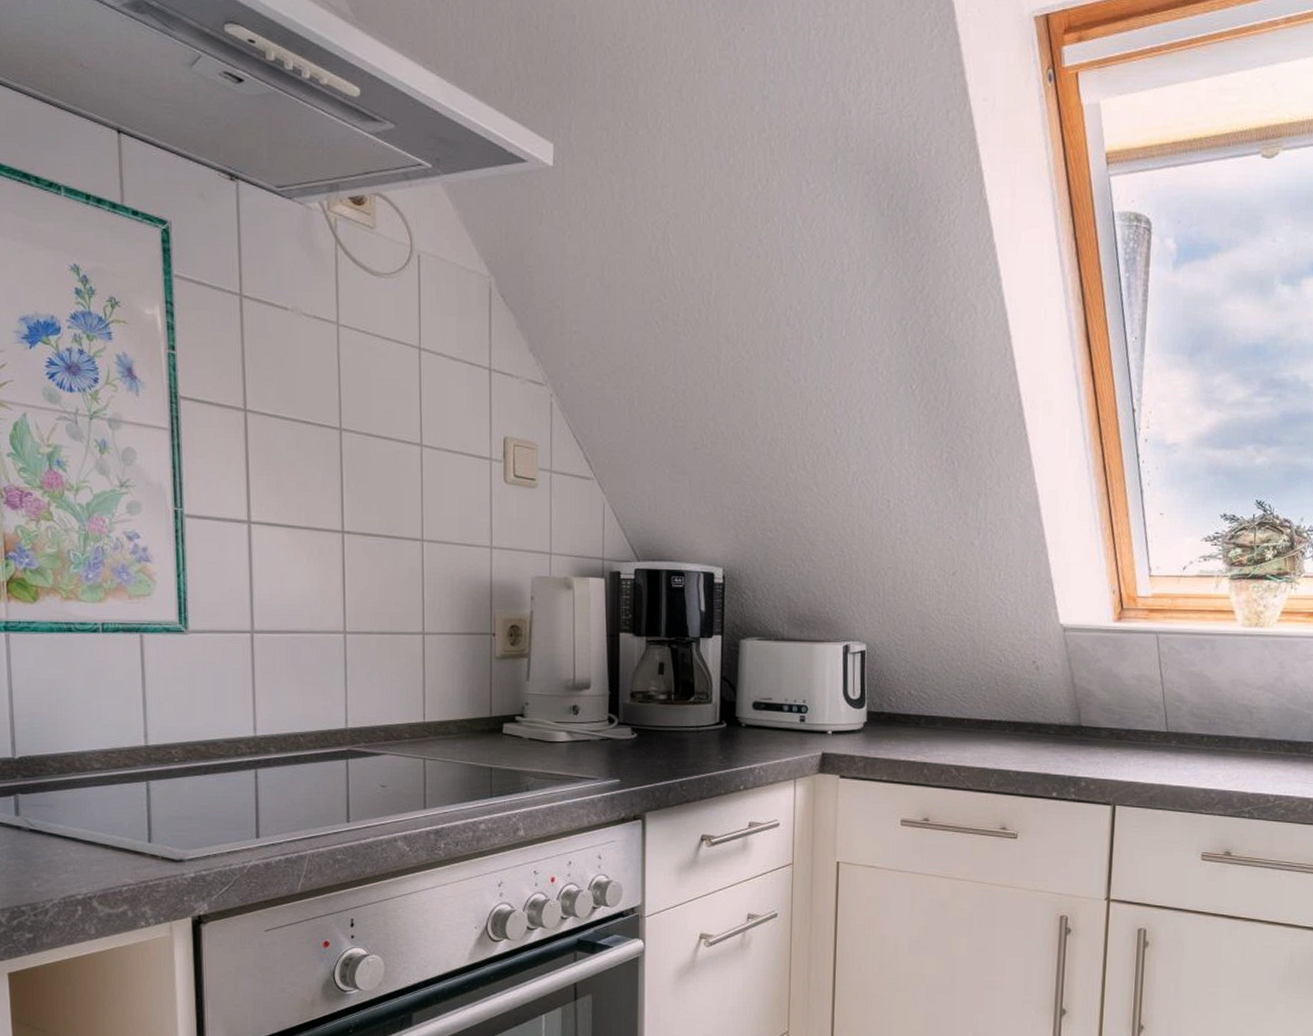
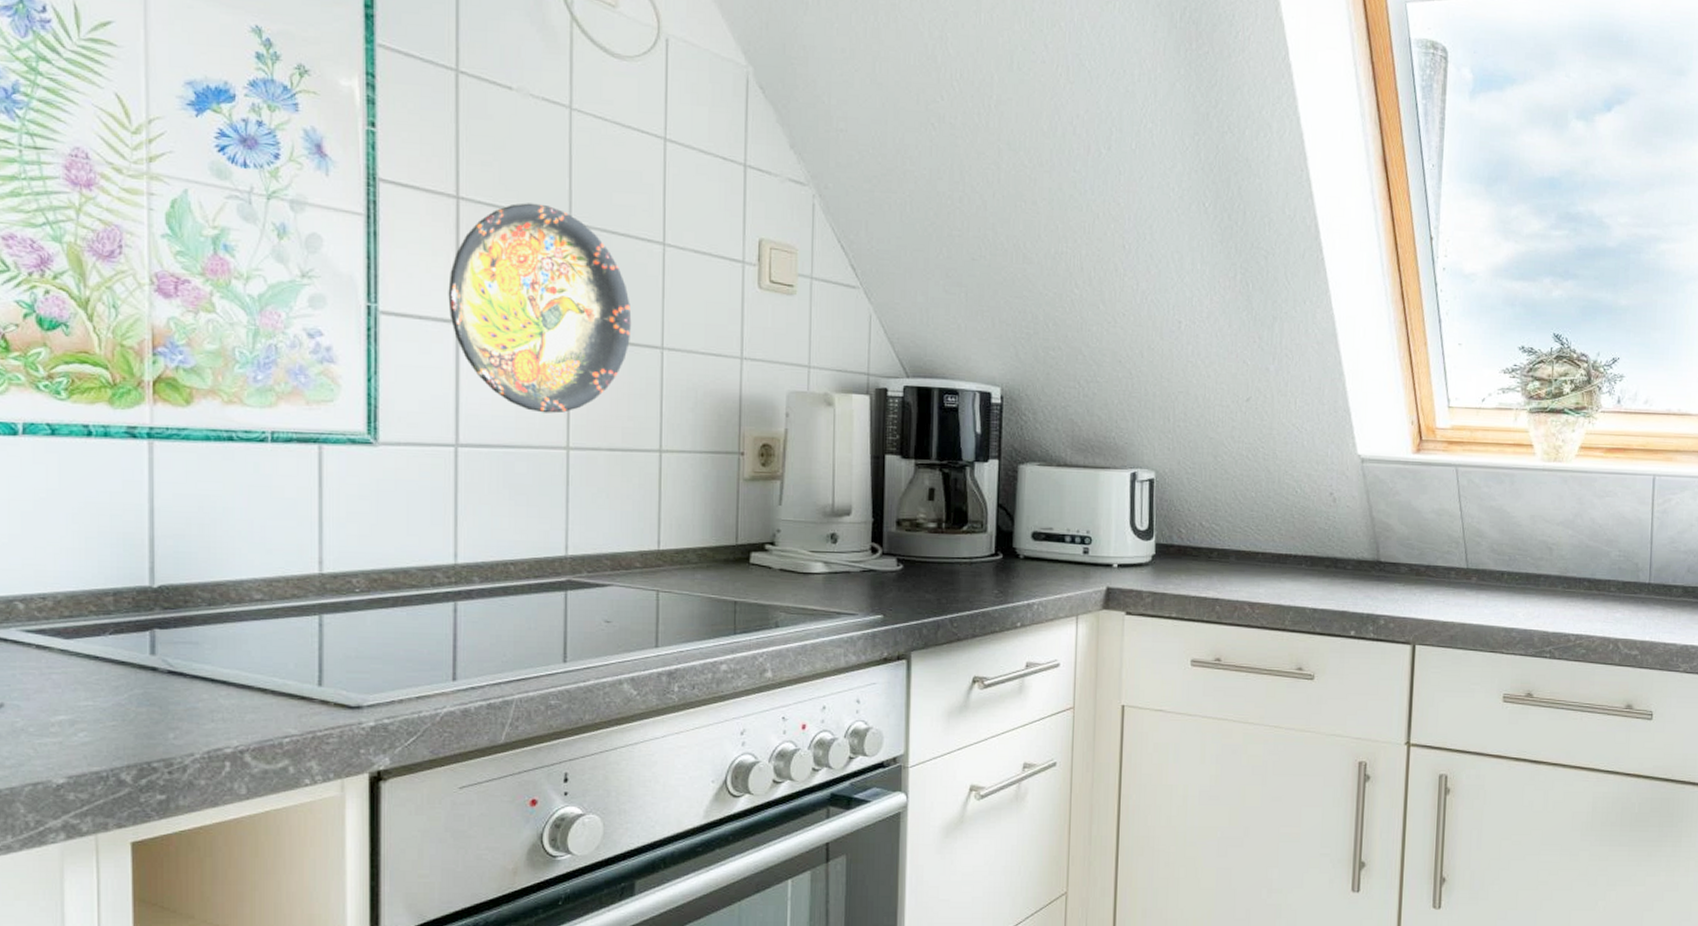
decorative plate: none [240,412,396,602] -> present [448,203,632,414]

